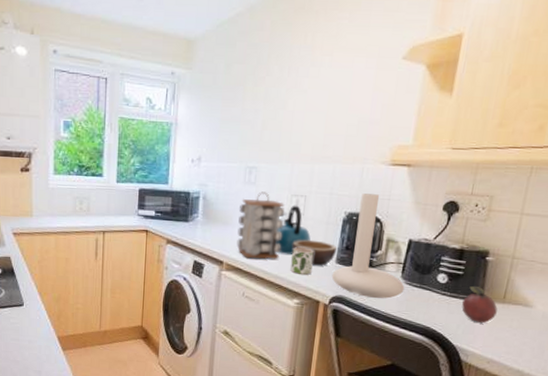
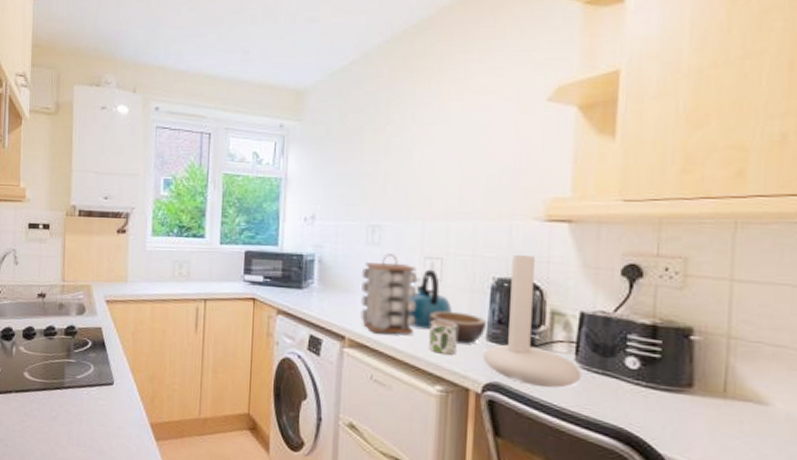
fruit: present [461,285,498,323] -> none [663,373,717,425]

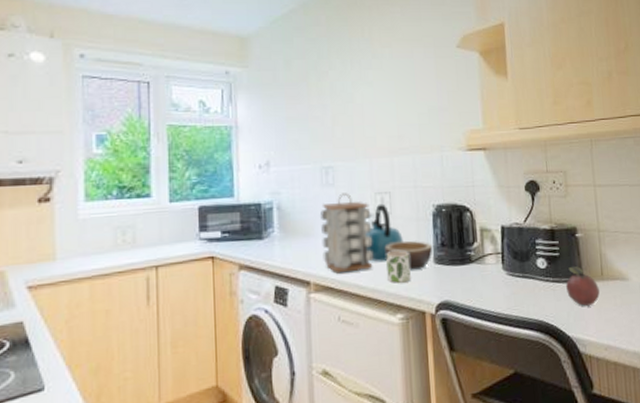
paper towel holder: present [482,255,582,388] -> none [432,182,509,298]
fruit: none [663,373,717,425] -> present [565,266,600,306]

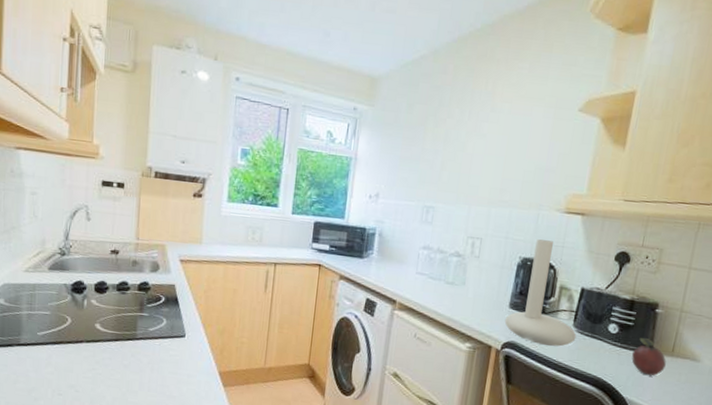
spice rack: present [320,193,374,274] -> none [410,231,461,301]
kettle: present [365,203,403,261] -> none [450,247,485,297]
bowl: present [384,240,433,270] -> none [466,282,511,310]
mug: present [386,251,411,283] -> none [464,290,488,319]
paper towel holder: none [432,182,509,298] -> present [504,239,577,347]

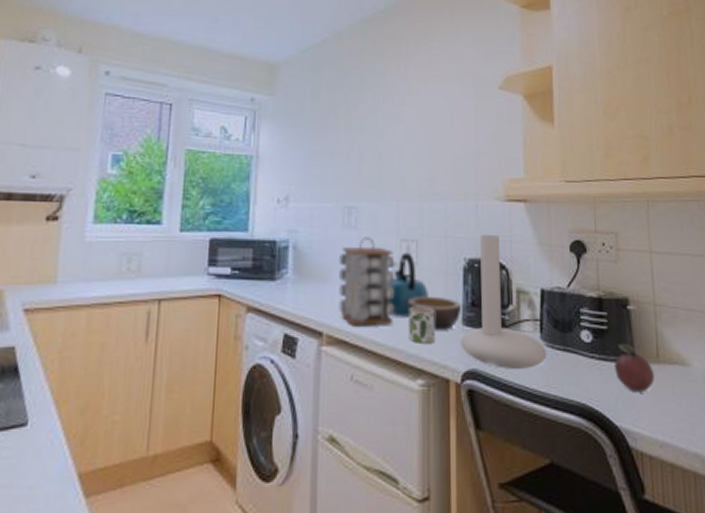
spice rack: none [410,231,461,301] -> present [338,237,395,326]
kettle: none [450,247,485,297] -> present [387,252,429,317]
mug: none [464,290,488,319] -> present [409,307,435,343]
bowl: none [466,282,511,310] -> present [407,296,462,330]

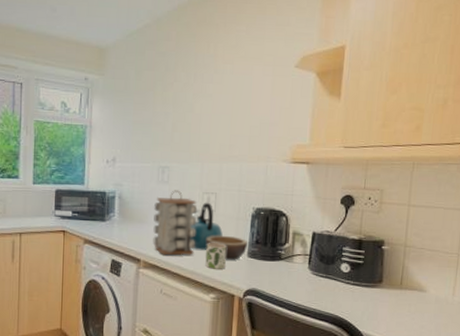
paper towel holder: present [460,235,547,369] -> none [244,190,312,289]
fruit: present [613,343,655,391] -> none [364,273,396,309]

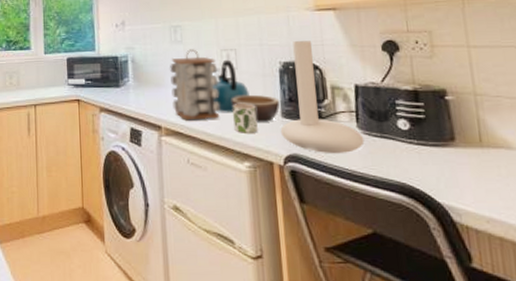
paper towel holder: none [244,190,312,289] -> present [280,41,365,153]

